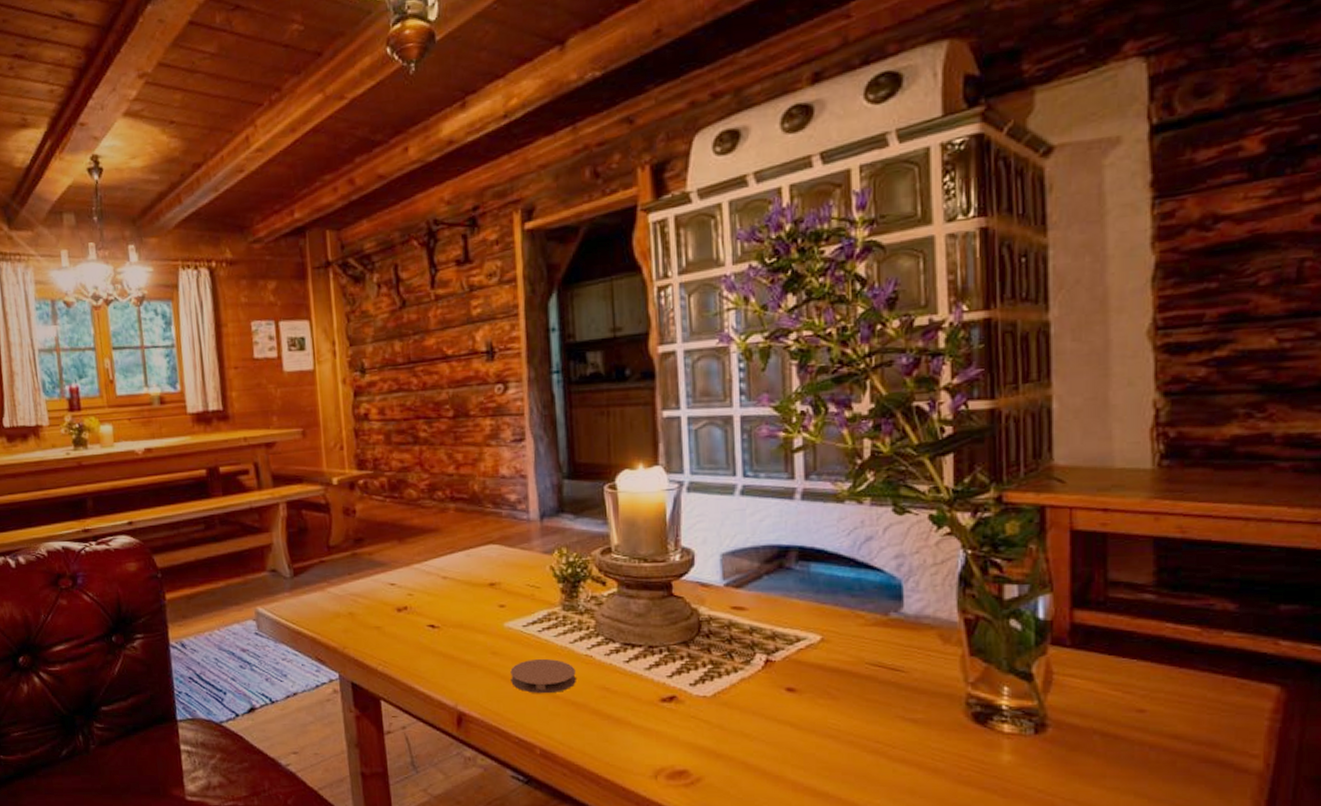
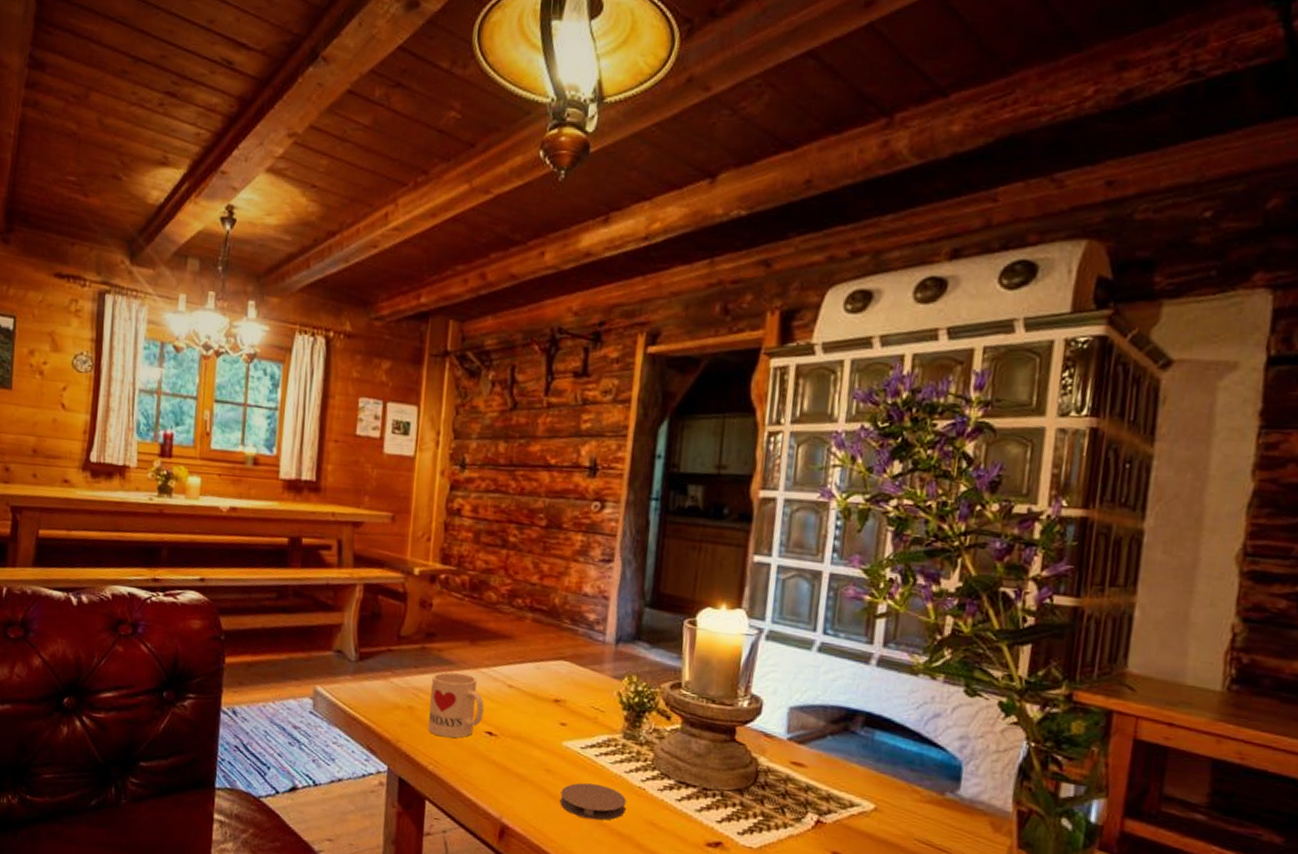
mug: none [368,572,423,637] -> present [428,671,484,738]

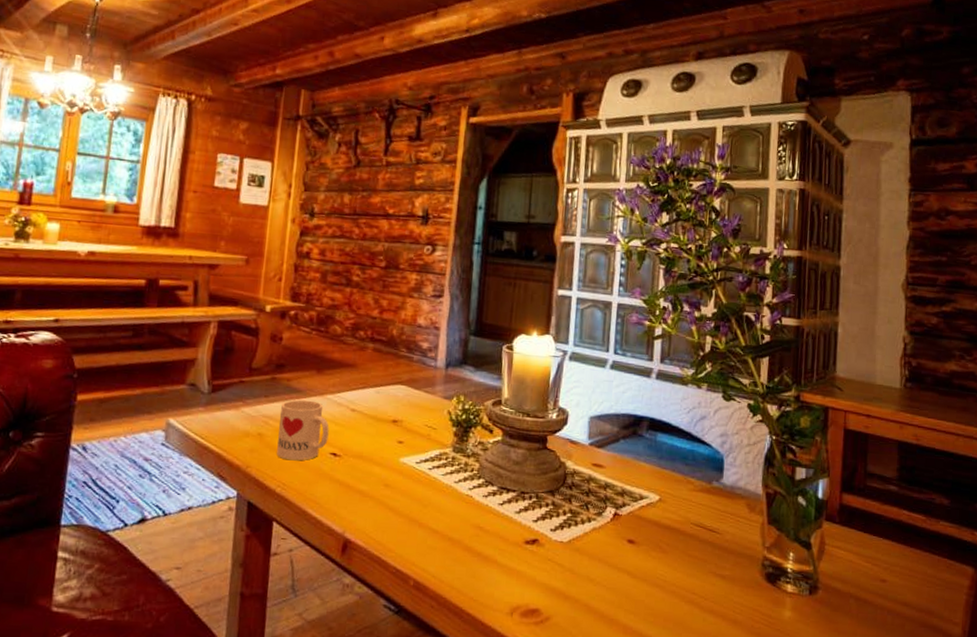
coaster: present [560,782,626,821] -> none [397,494,456,528]

